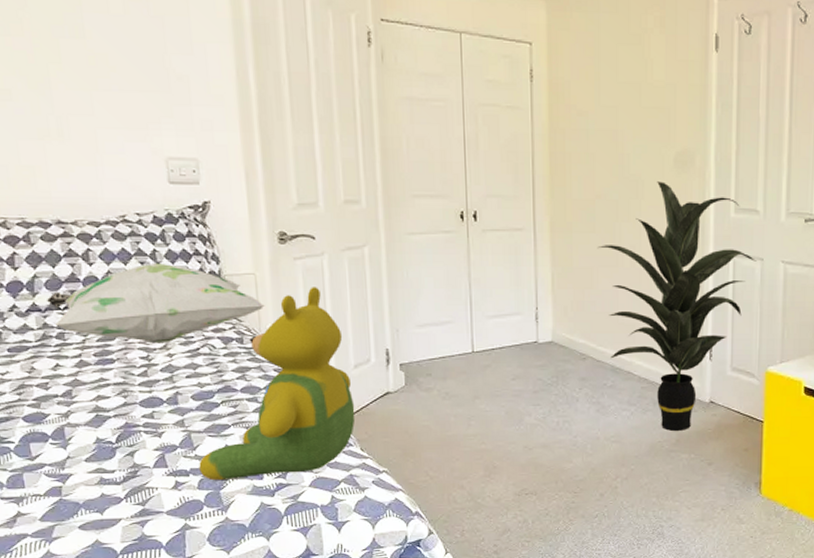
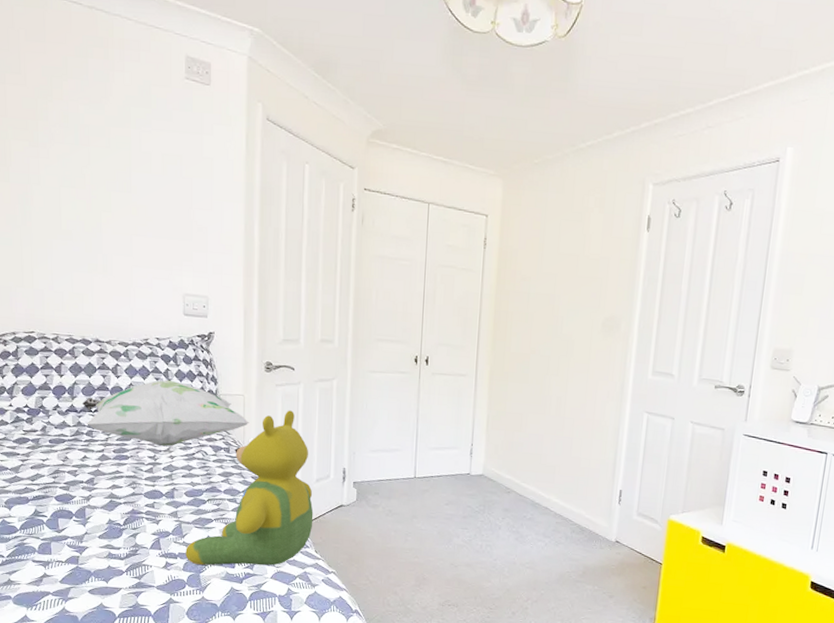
indoor plant: present [597,181,757,431] -> none [528,342,668,564]

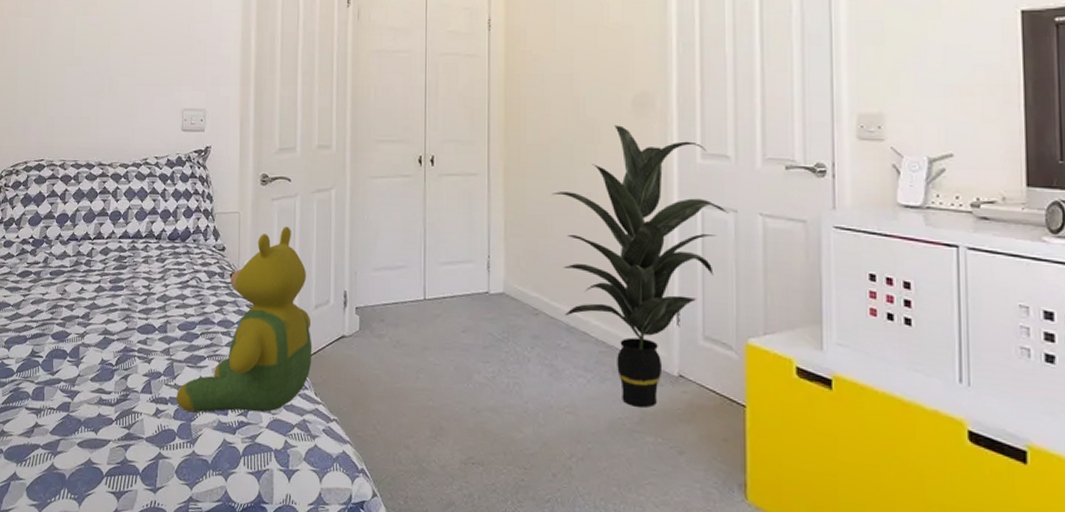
decorative pillow: present [81,379,249,446] -> none [82,200,245,274]
indoor plant: none [528,342,668,564] -> present [551,125,729,408]

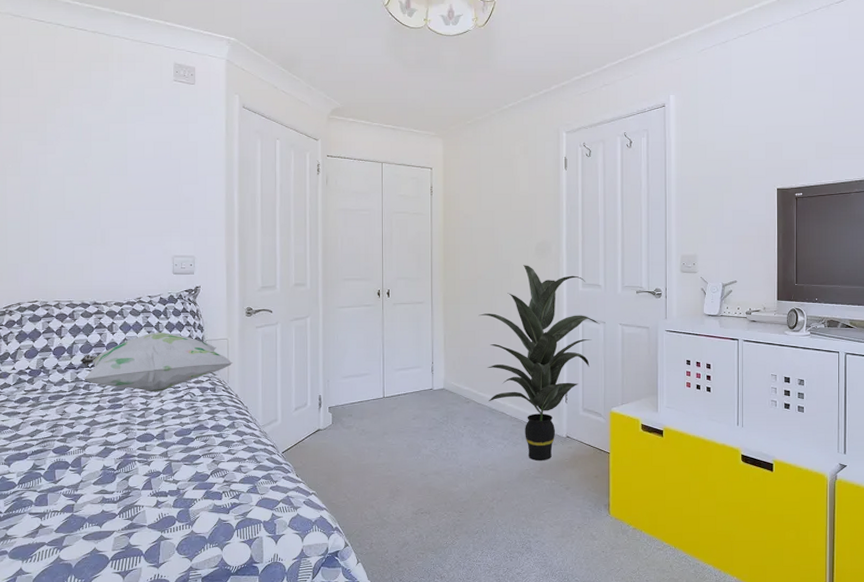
decorative pillow: none [82,200,245,274] -> present [79,332,233,392]
teddy bear: present [176,226,313,412] -> none [175,348,294,500]

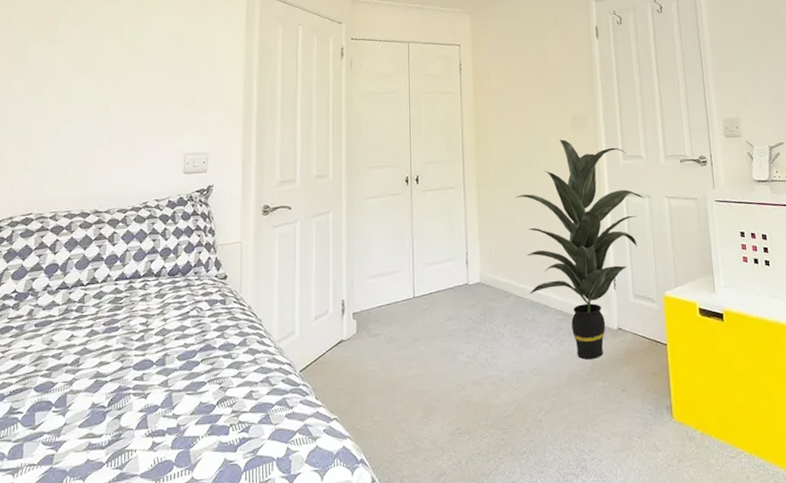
decorative pillow: present [79,332,233,392] -> none [73,239,246,310]

